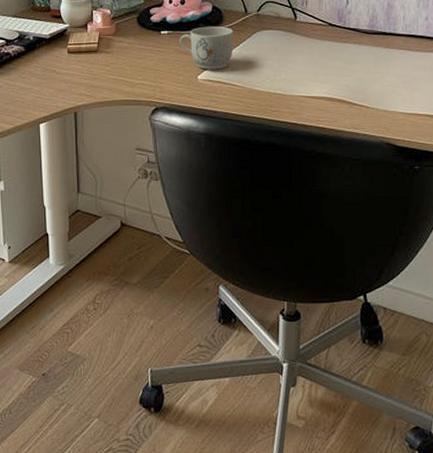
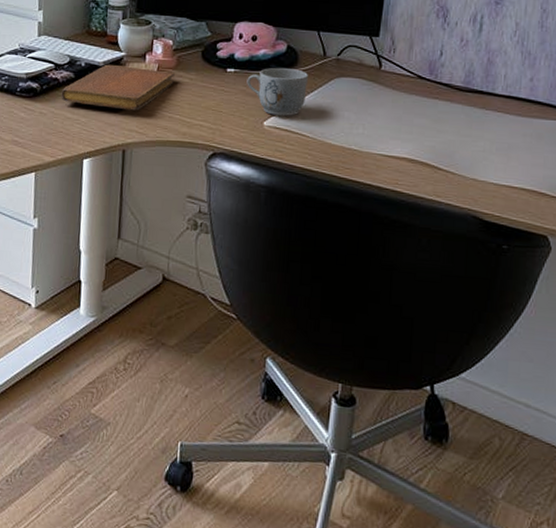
notebook: none [14,36,115,76] -> present [61,64,175,111]

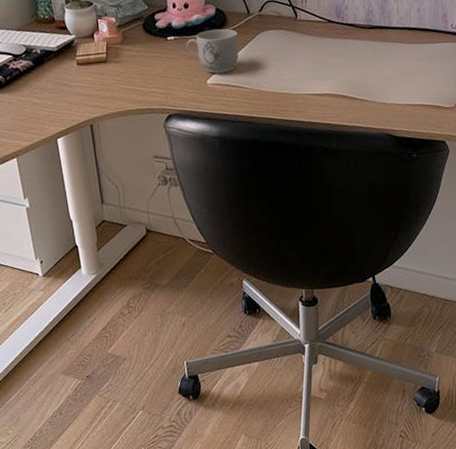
notebook: present [61,64,175,111] -> none [24,47,123,89]

